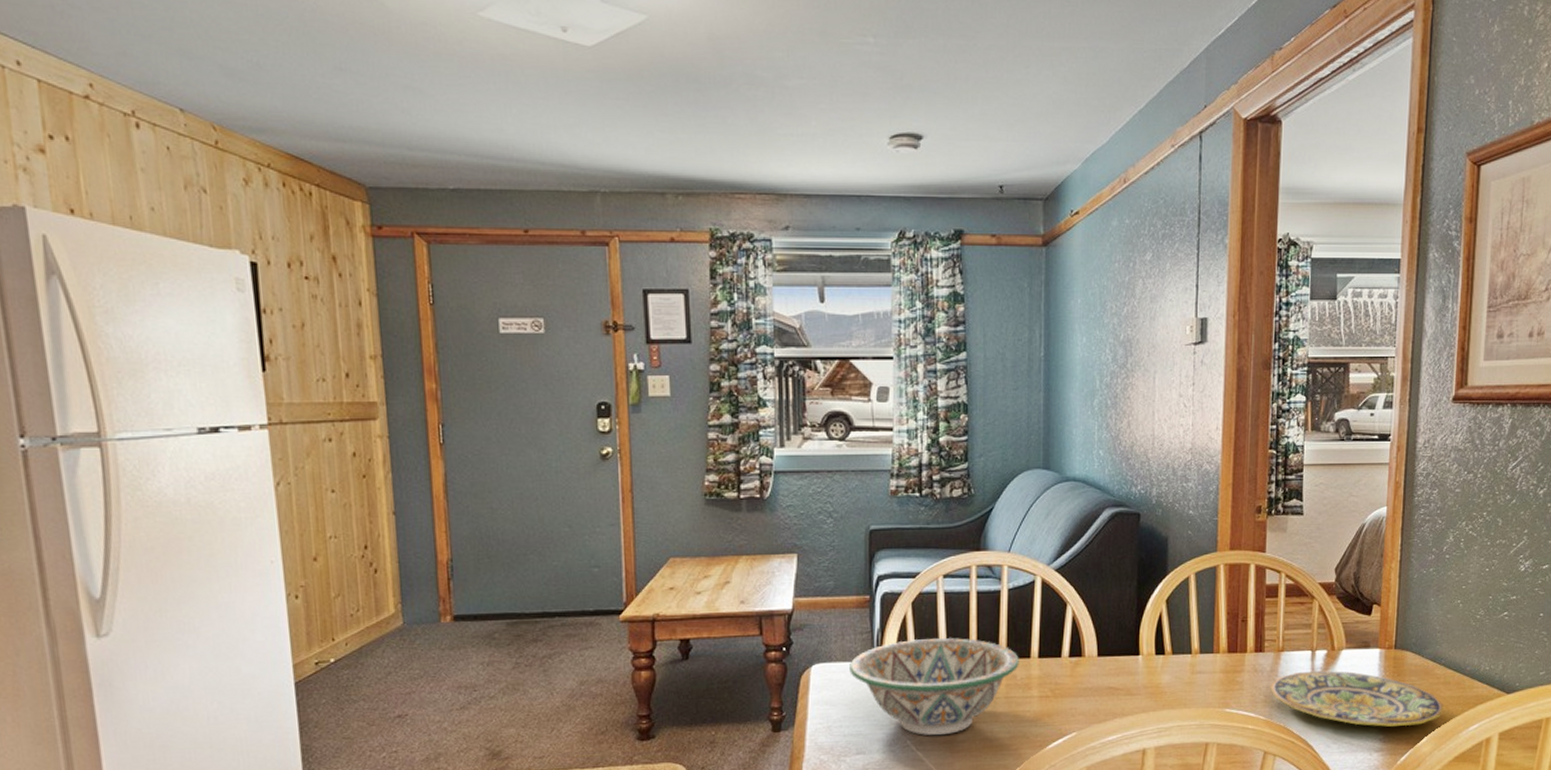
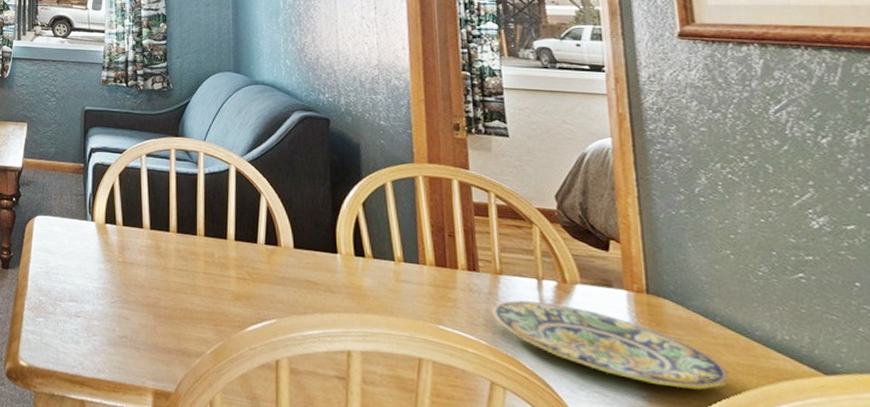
decorative bowl: present [849,638,1019,736] -> none [66,206,217,299]

